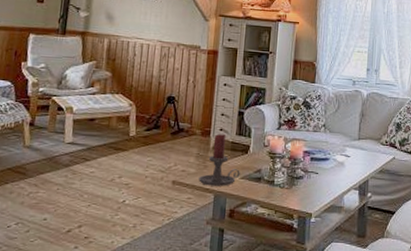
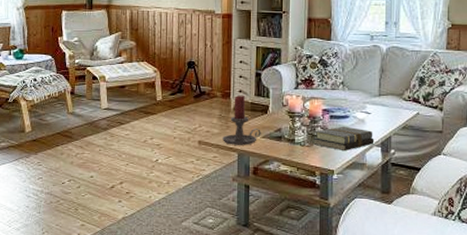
book: none [293,168,353,194] -> present [313,126,375,152]

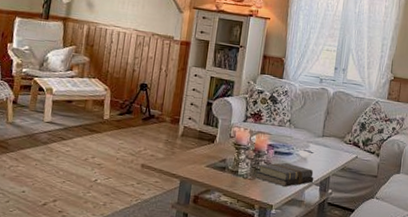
candle holder: present [222,96,261,145] -> none [166,122,206,173]

